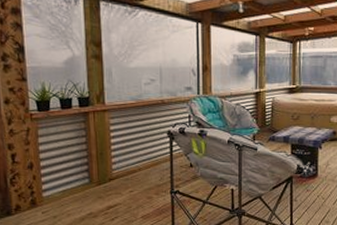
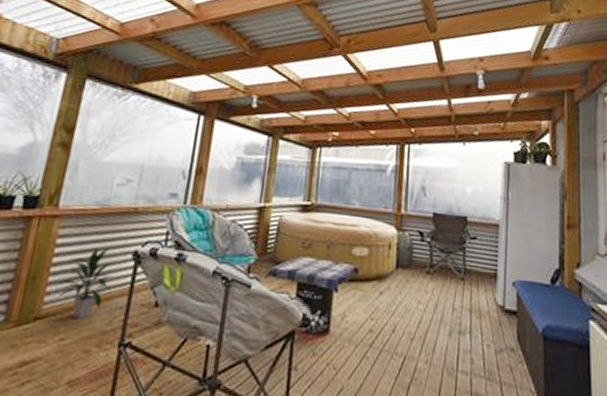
indoor plant: none [117,129,158,178] -> present [55,247,114,319]

